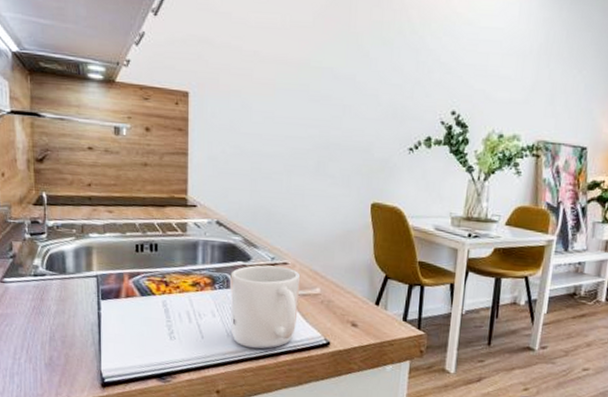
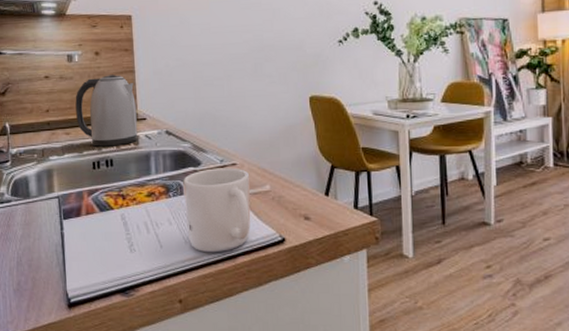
kettle: none [120,154,187,231] -> present [75,75,138,147]

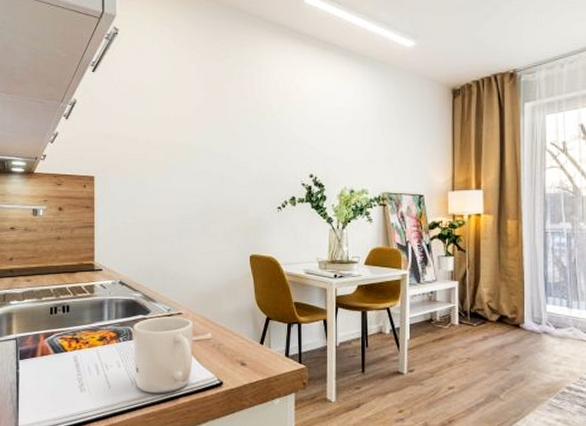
kettle: present [75,75,138,147] -> none [38,229,94,294]

